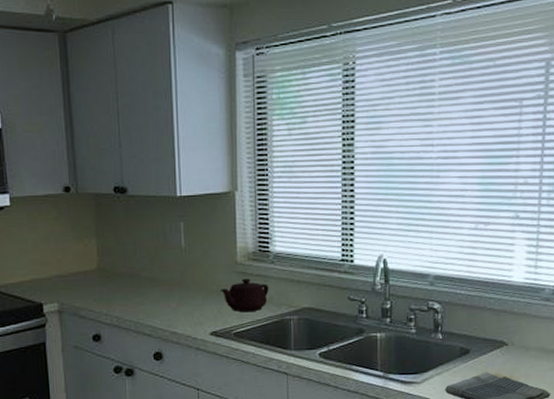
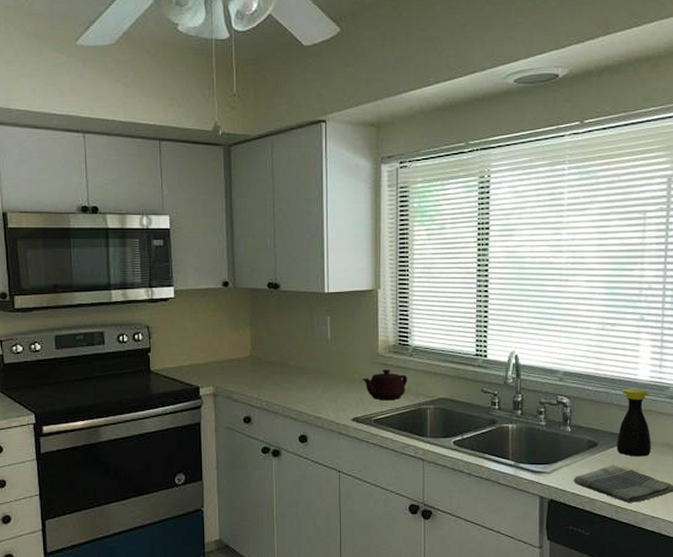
bottle: none [489,292,525,363] -> present [616,389,651,457]

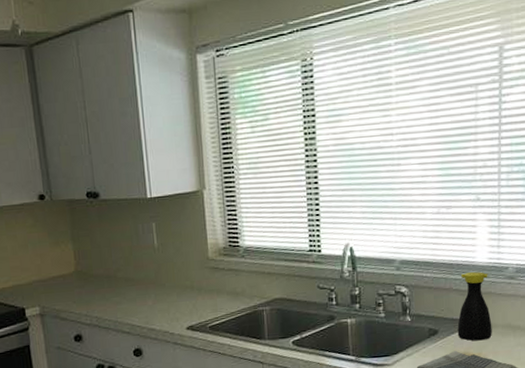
teapot: present [362,370,408,401] -> none [193,273,241,306]

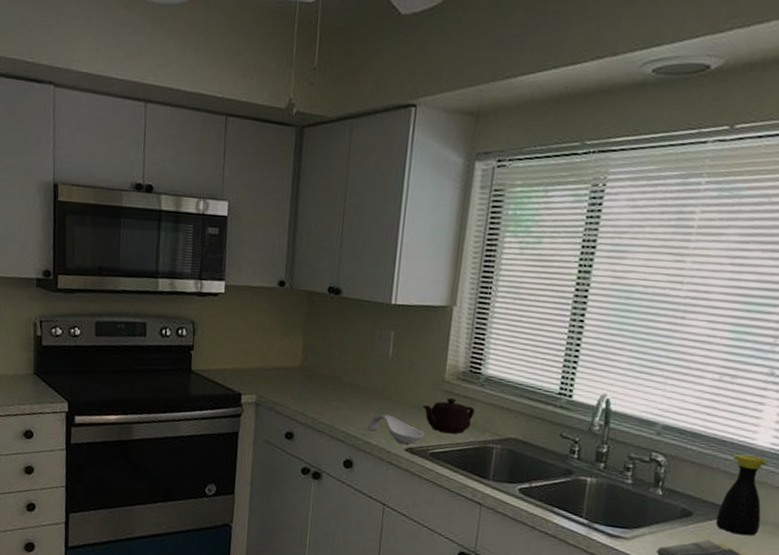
spoon rest: none [149,299,200,323] -> present [368,414,424,444]
teapot: none [193,273,241,306] -> present [422,398,475,434]

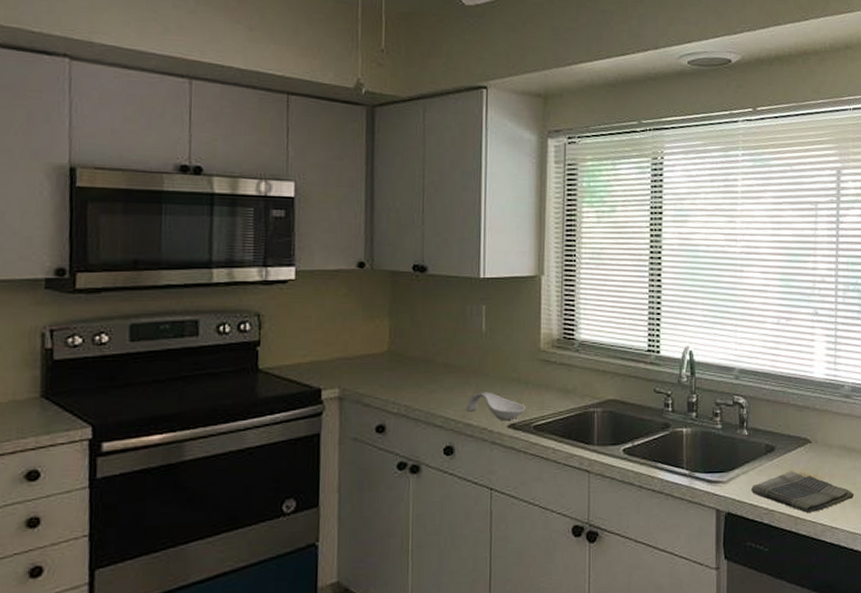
teapot: present [422,398,475,434] -> none [520,367,573,404]
bottle: present [715,454,768,536] -> none [794,388,828,462]

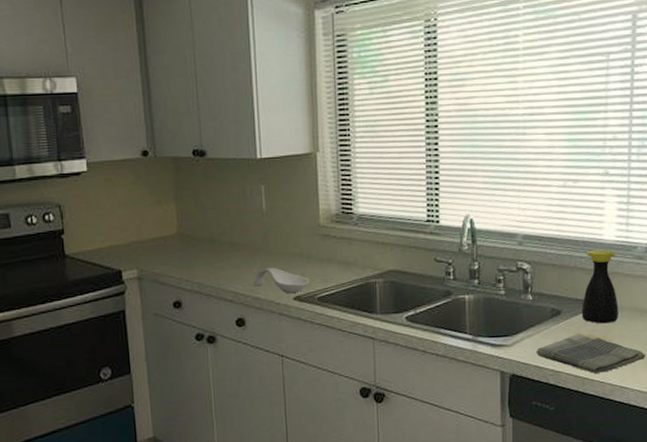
bottle: none [794,388,828,462] -> present [581,250,618,324]

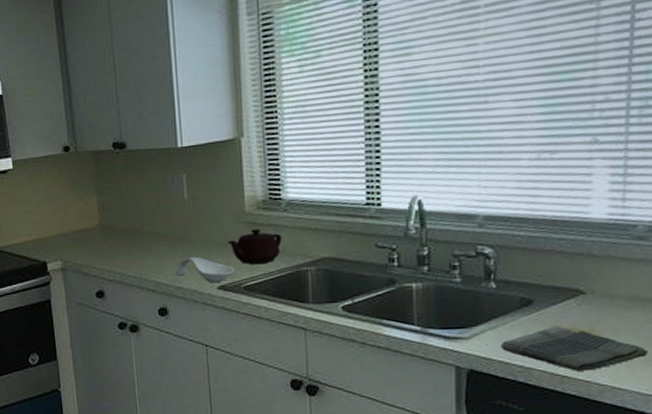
teapot: none [302,241,353,276] -> present [227,229,282,265]
bottle: present [581,250,618,324] -> none [560,230,611,315]

